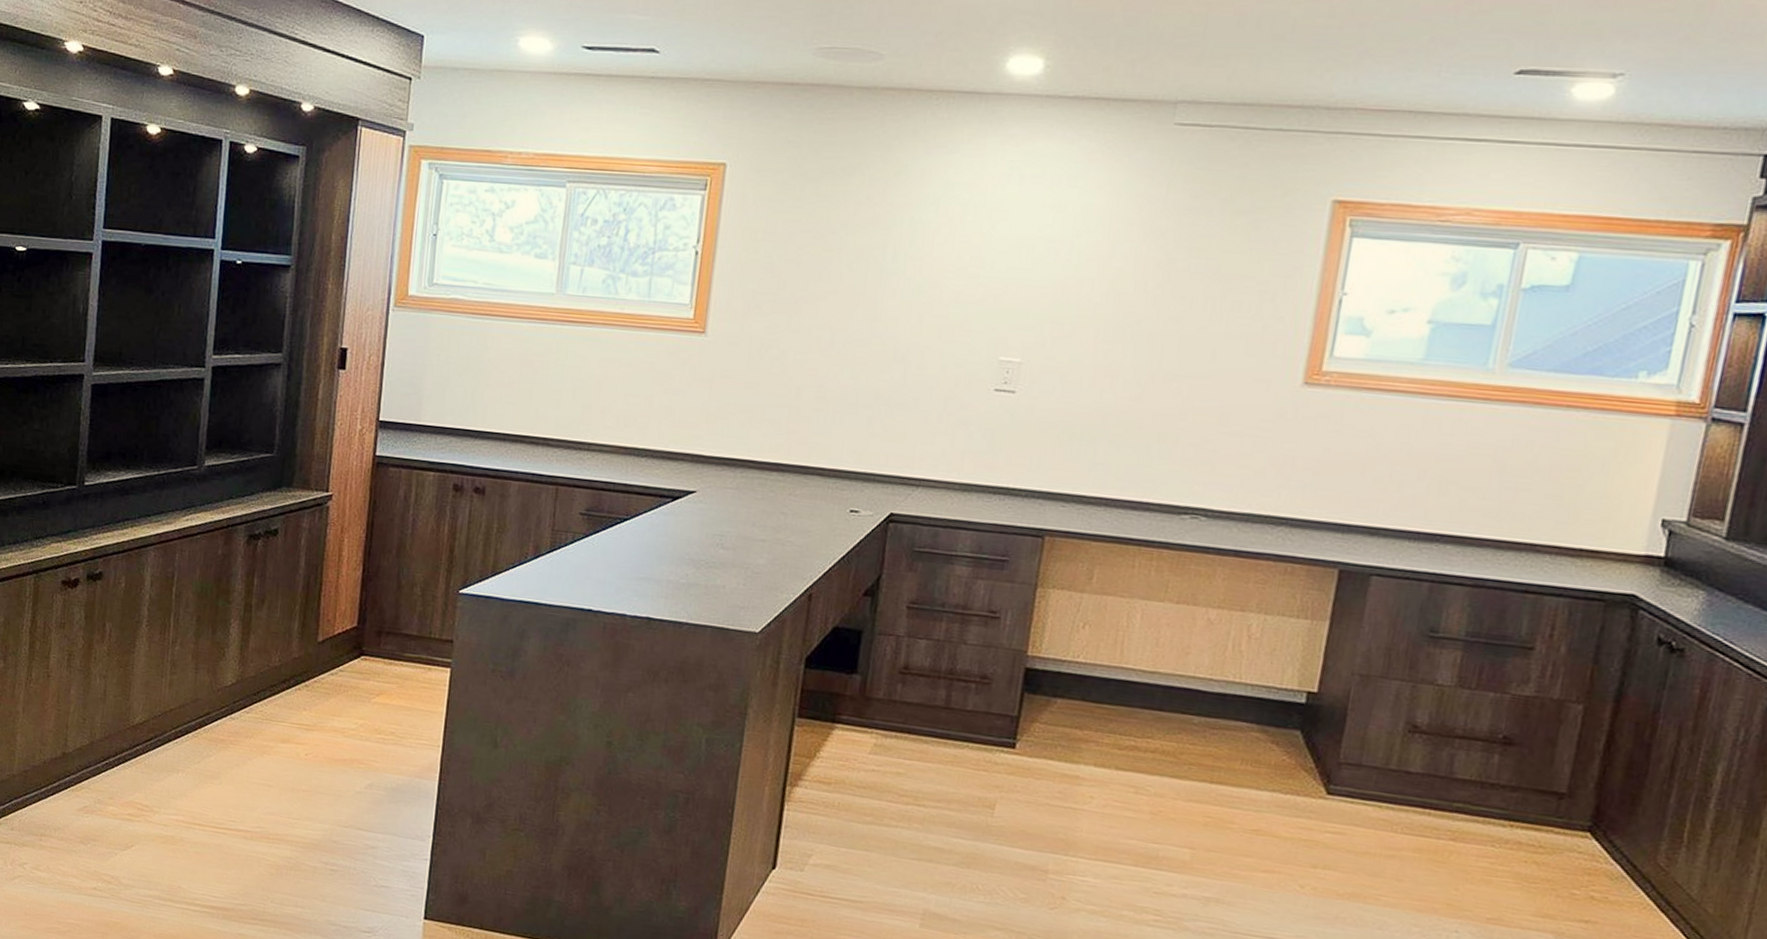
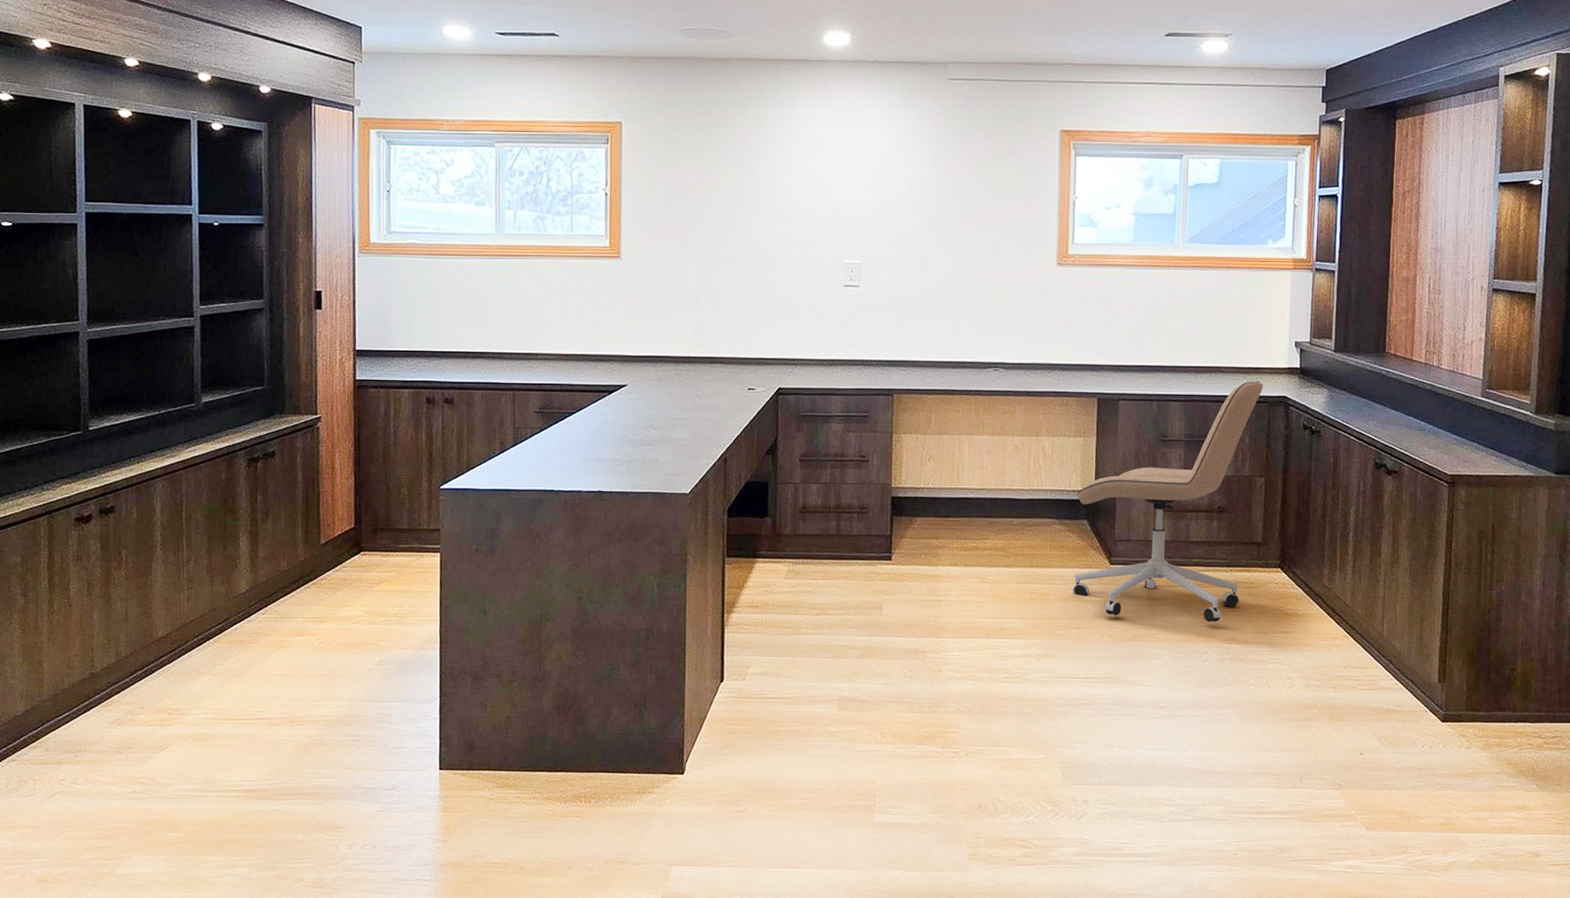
office chair: none [1267,568,1601,892] -> present [1073,381,1263,623]

